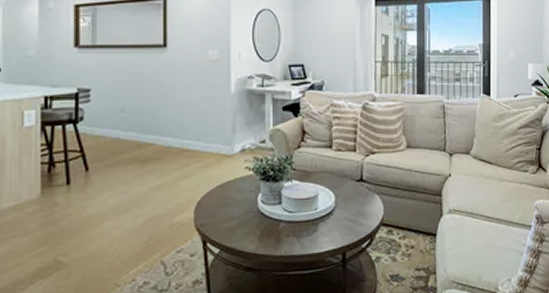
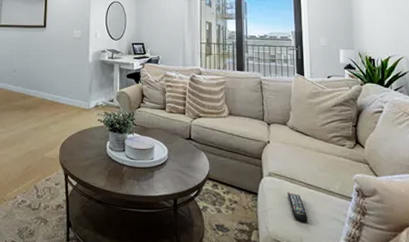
remote control: none [468,228,488,260] -> present [287,192,309,223]

